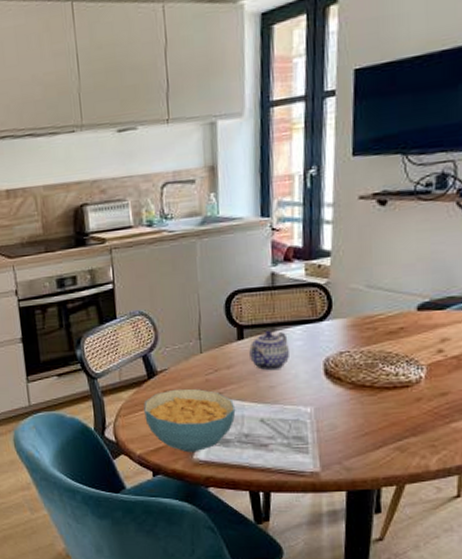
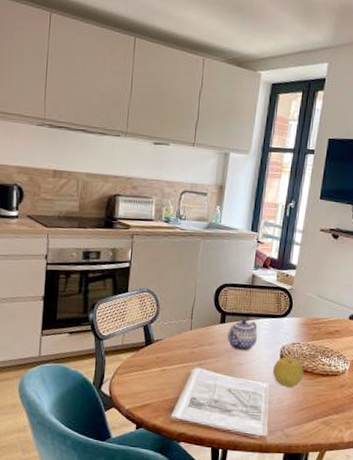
cereal bowl: present [144,388,236,453] -> none [137,356,211,411]
fruit: none [316,370,360,409] -> present [272,356,304,387]

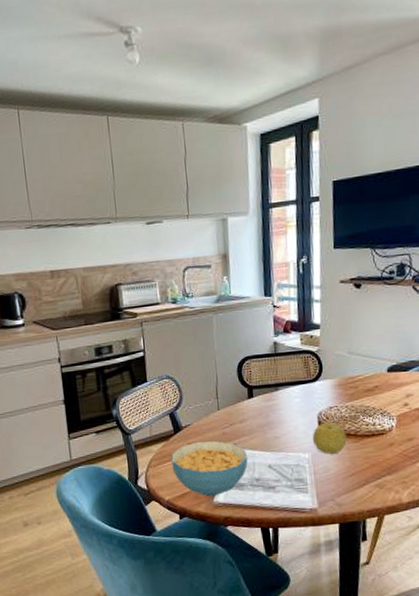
cereal bowl: none [137,356,211,411] -> present [171,441,248,497]
teapot: present [227,318,258,351] -> none [258,389,290,424]

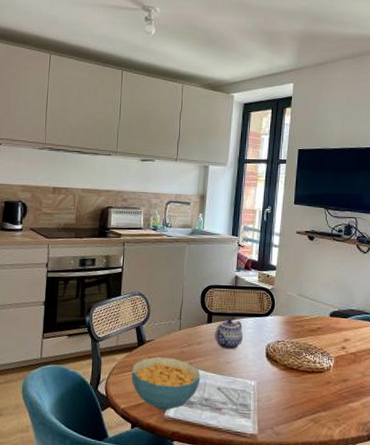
teapot: none [258,389,290,424] -> present [215,318,243,350]
fruit: present [312,422,347,454] -> none [259,354,289,385]

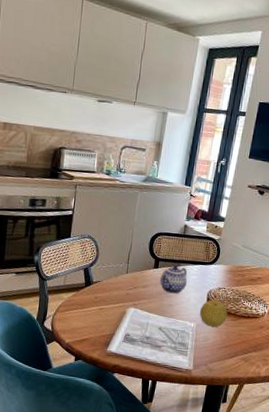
cereal bowl: present [131,356,201,410] -> none [77,297,144,346]
fruit: none [259,354,289,385] -> present [199,300,228,327]

